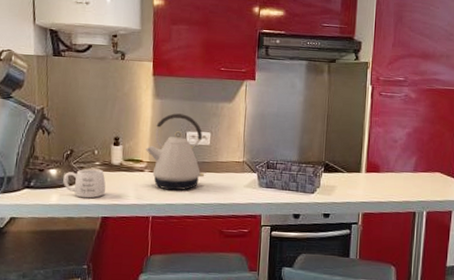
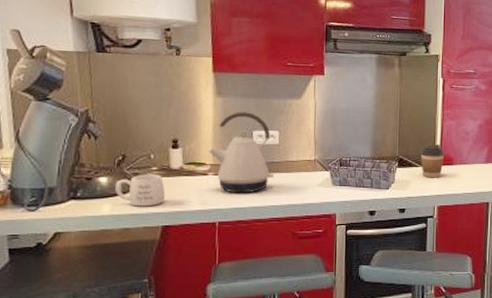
coffee cup: none [346,151,372,185] -> present [420,144,445,178]

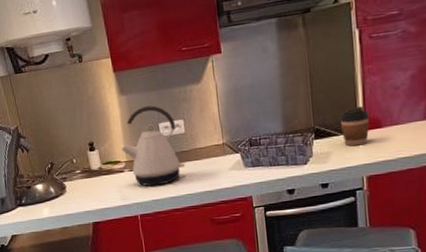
mug: present [115,174,166,207] -> none [50,177,92,208]

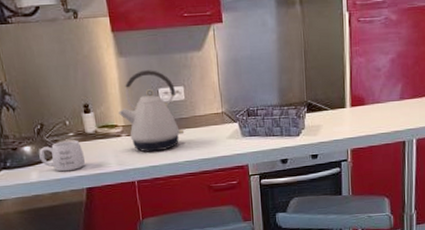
mug: none [50,177,92,208] -> present [39,140,86,172]
coffee cup: present [339,106,371,147] -> none [329,84,356,121]

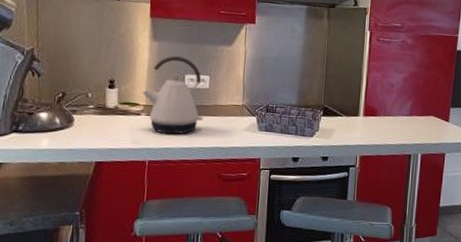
mug: present [39,140,86,172] -> none [54,112,100,143]

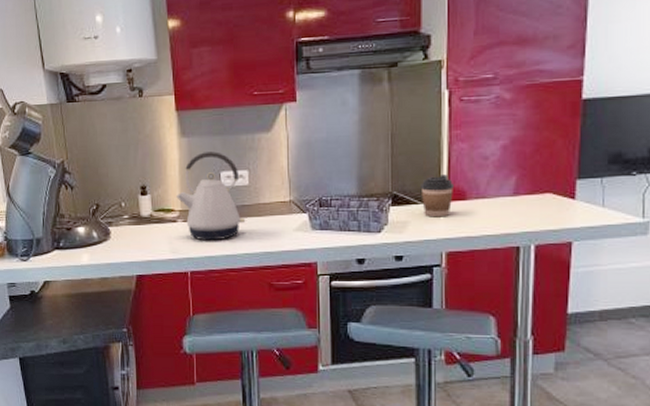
coffee cup: none [345,95,370,128] -> present [420,174,455,218]

